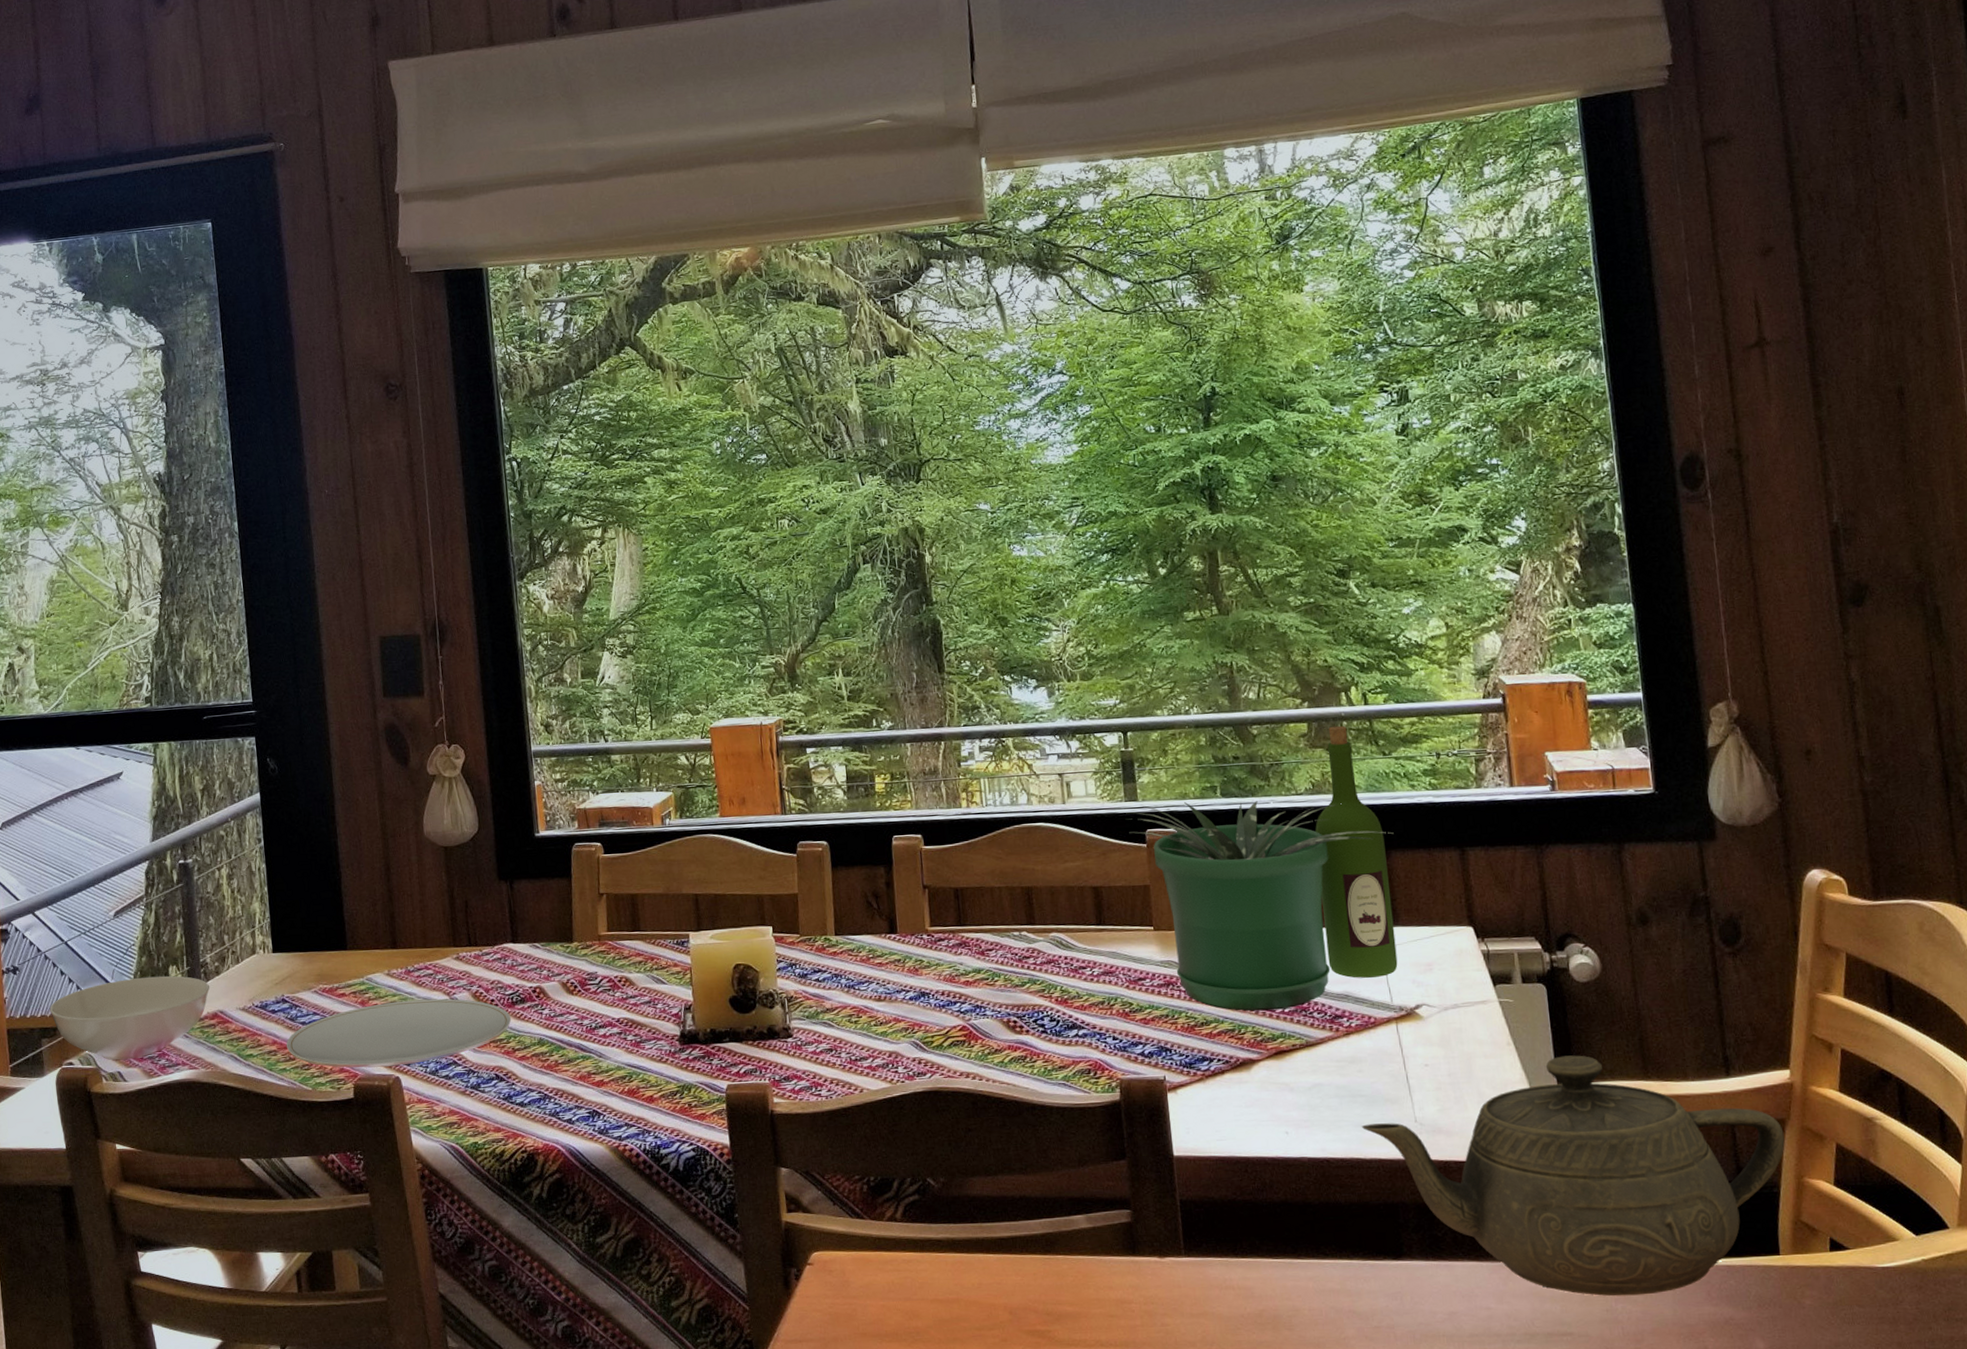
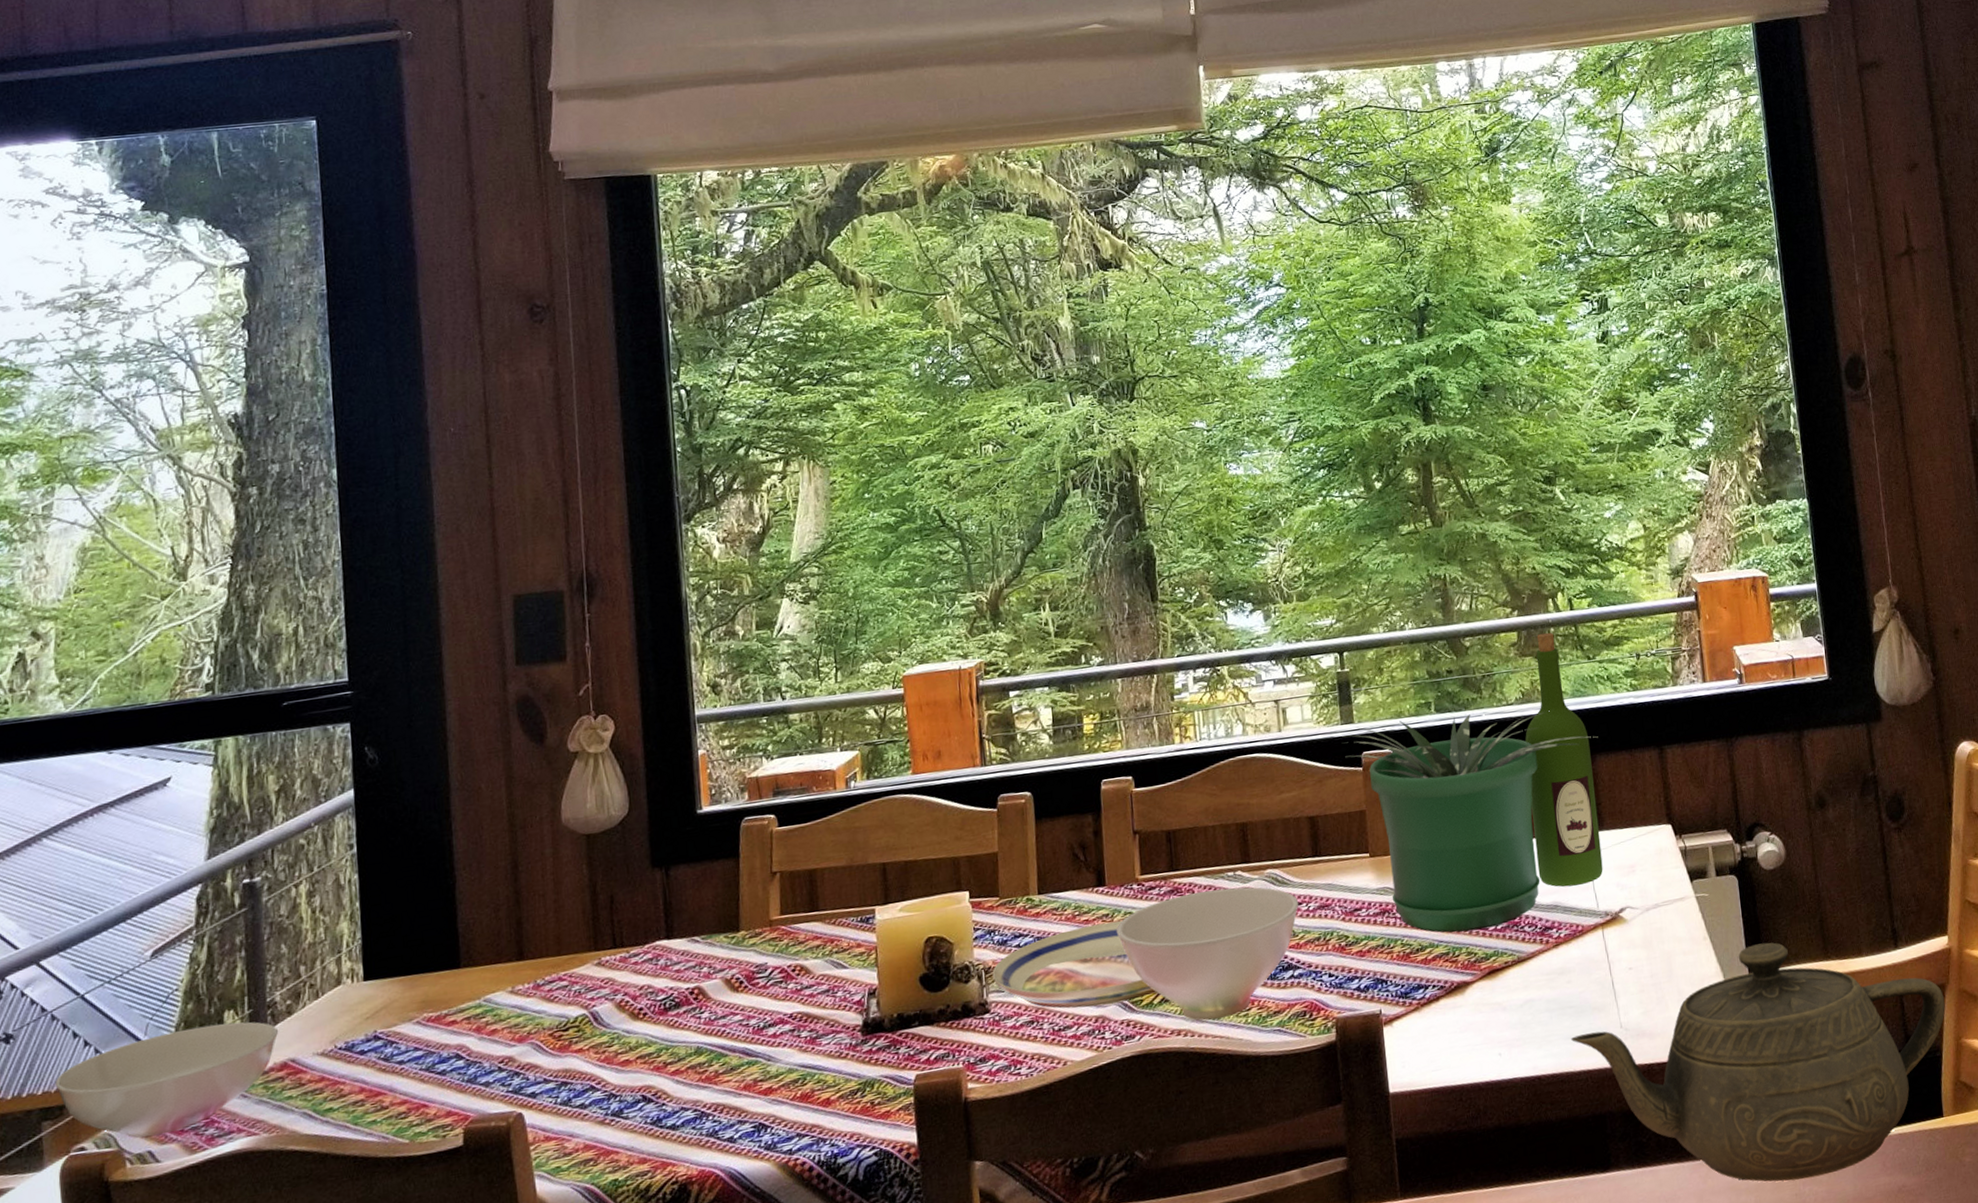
plate: present [286,998,512,1068] -> none [377,1011,664,1112]
plate: none [794,966,946,1043] -> present [992,920,1156,1009]
bowl: none [907,946,1083,1067] -> present [1116,887,1299,1021]

